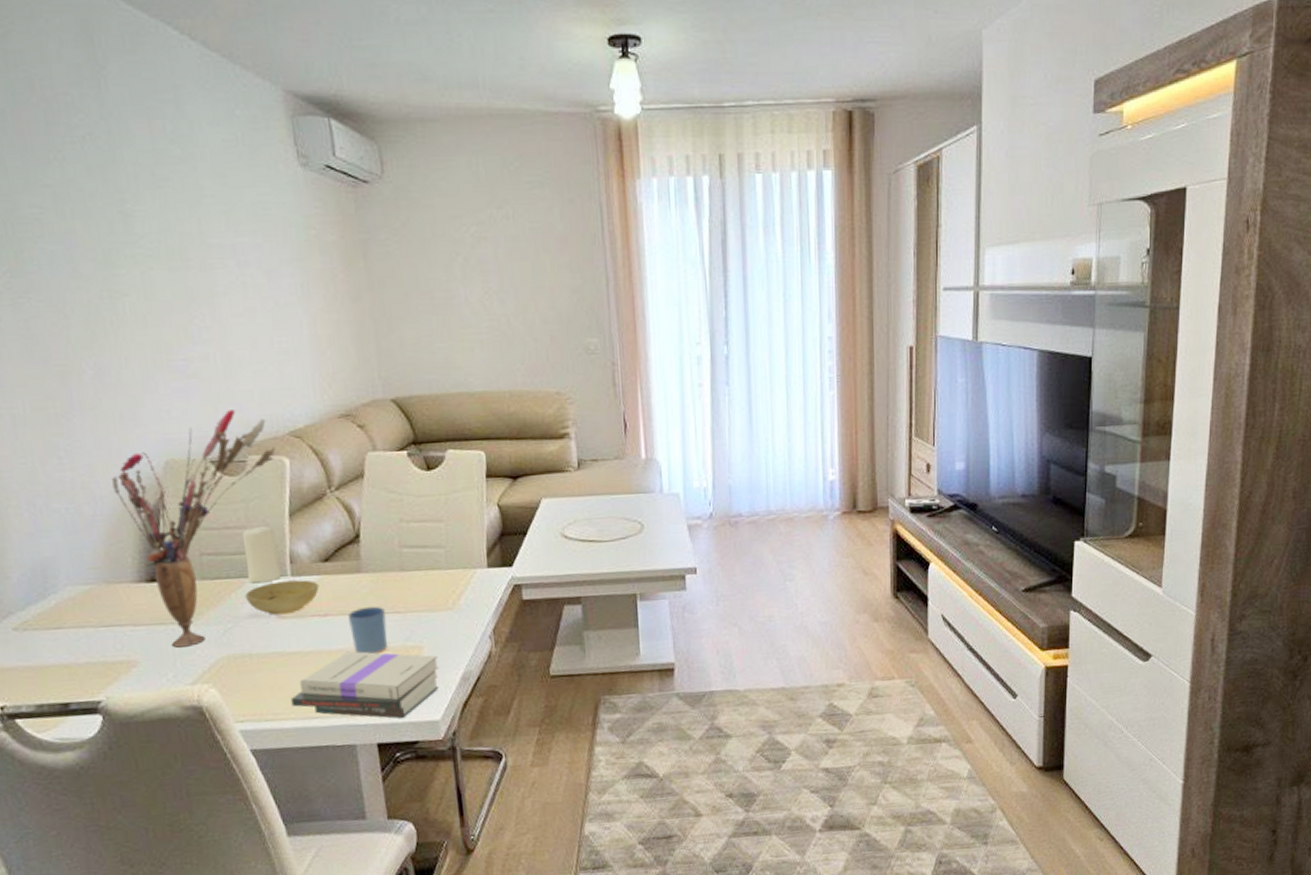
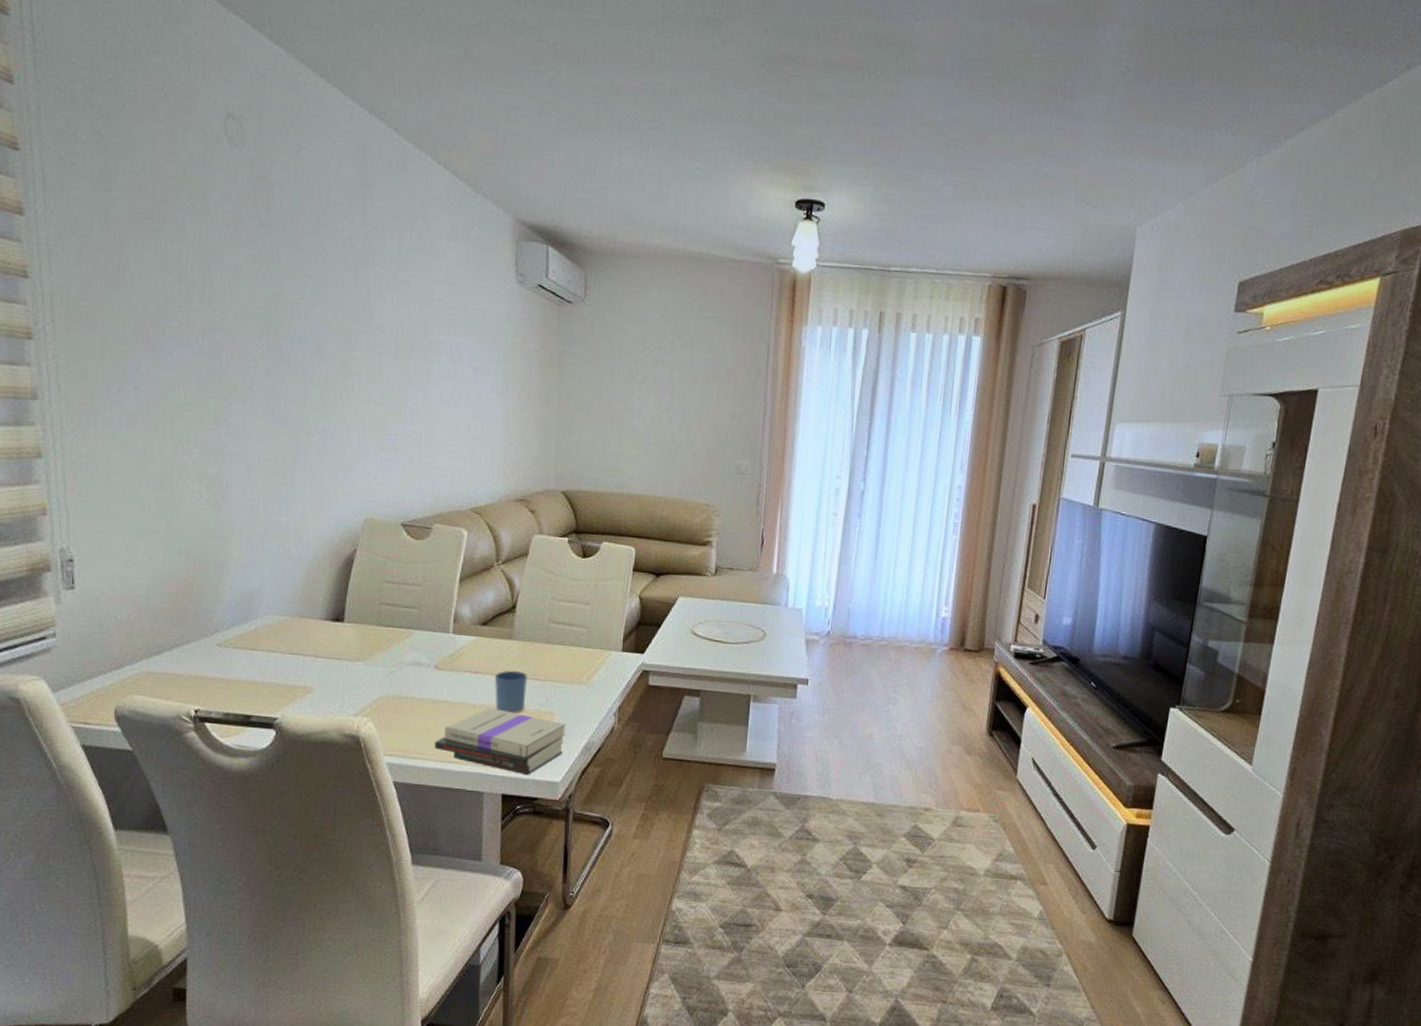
bouquet: present [112,410,275,648] -> none [319,482,457,682]
candle: present [242,525,283,583] -> none [415,586,446,636]
bowl: present [245,579,320,615] -> none [411,636,475,667]

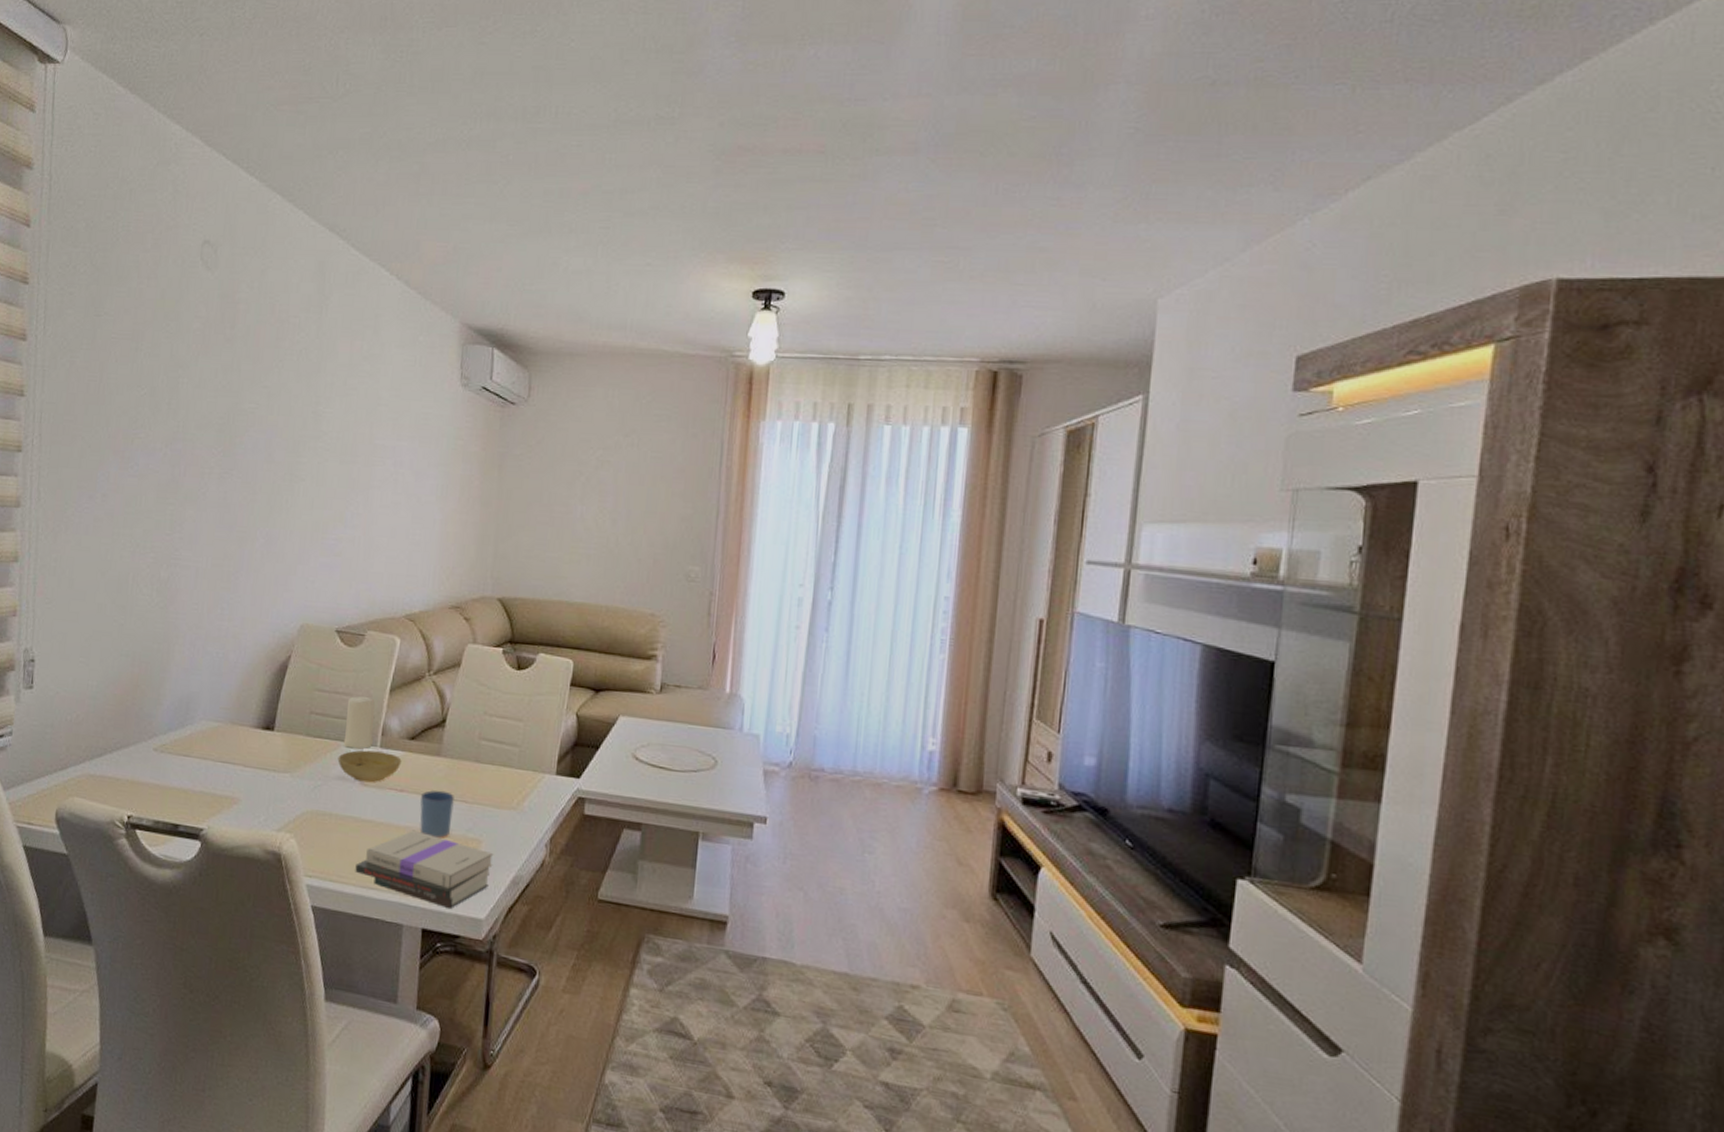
bowl: none [411,636,475,667] -> present [337,750,402,783]
candle: none [415,586,446,636] -> present [343,696,375,750]

